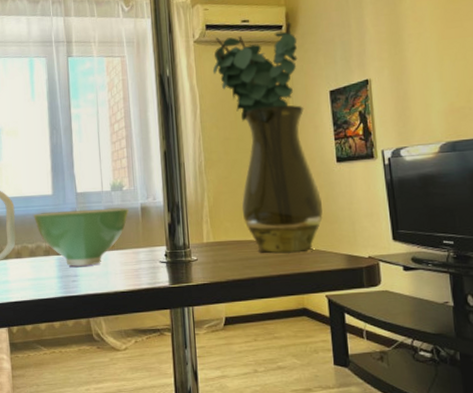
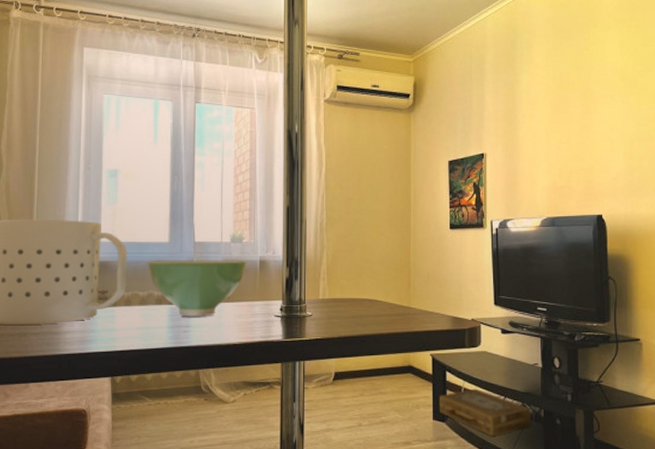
vase: present [212,22,323,254] -> none [340,92,433,313]
decorative box: none [339,330,447,382] -> present [439,388,532,436]

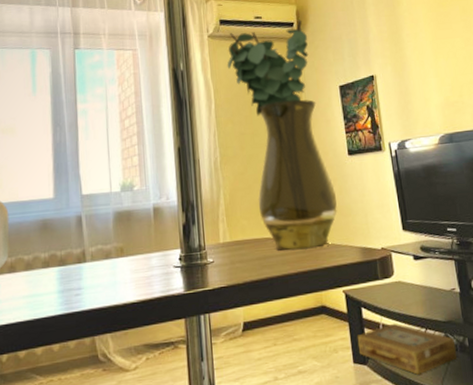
bowl: present [147,259,248,317] -> none [31,209,141,278]
vase: none [340,92,433,313] -> present [227,20,337,251]

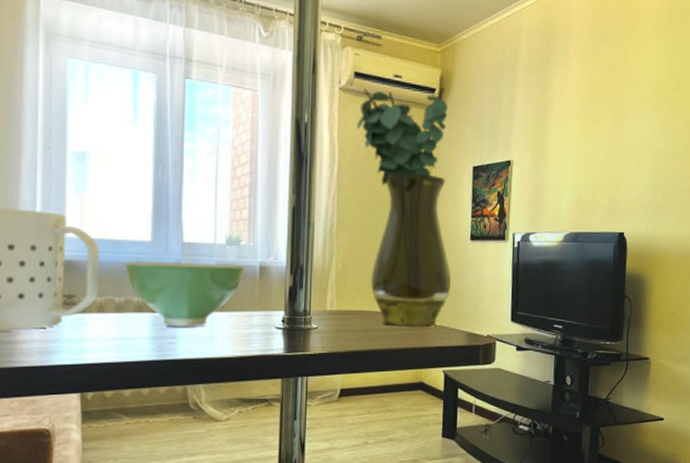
bowl: none [31,209,141,278] -> present [124,261,246,327]
decorative box: present [357,323,458,375] -> none [448,405,540,453]

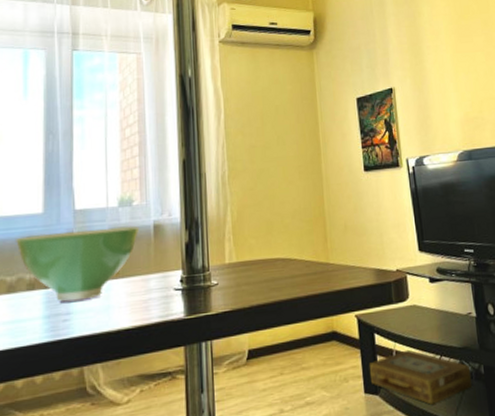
vase: present [356,86,451,327] -> none [238,27,351,272]
decorative box: none [448,405,540,453] -> present [369,349,473,405]

